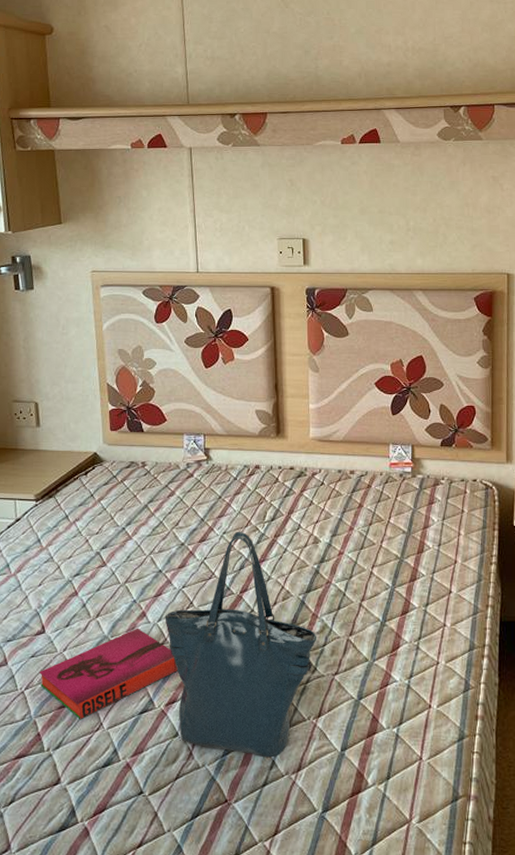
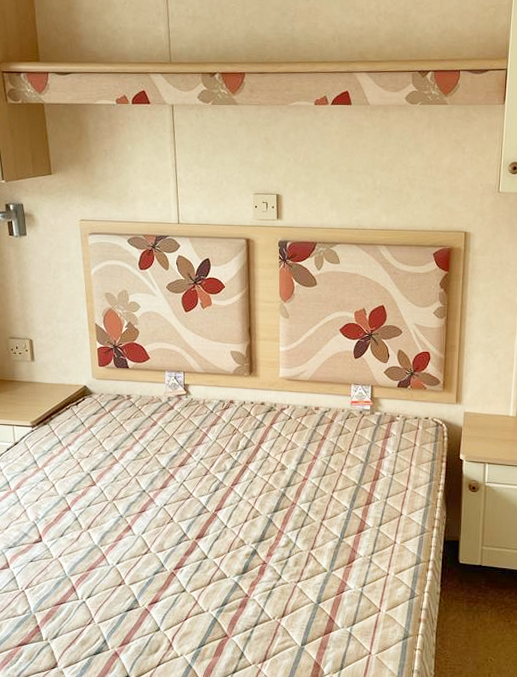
hardback book: present [39,628,178,719] -> none [38,539,159,615]
tote bag: present [165,531,317,758] -> none [148,458,283,650]

